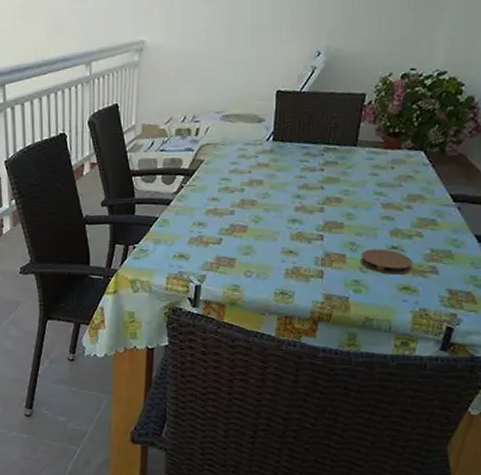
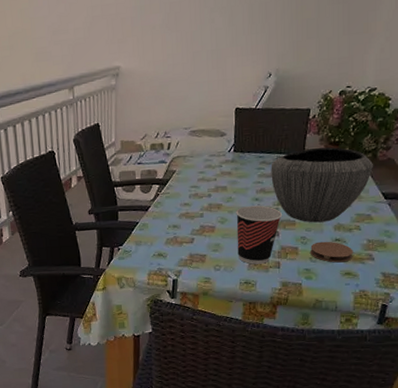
cup: none [273,203,327,272] -> present [236,205,282,265]
bowl: none [316,138,442,227] -> present [271,147,374,223]

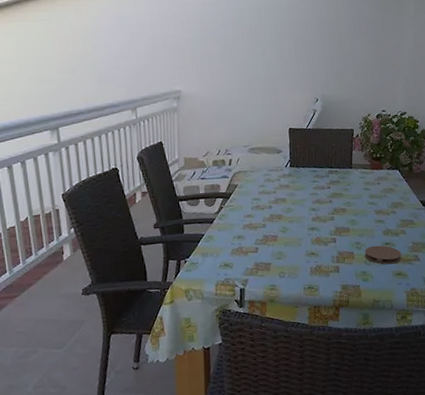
cup: present [236,205,282,265] -> none [295,215,337,270]
bowl: present [271,147,374,223] -> none [323,162,411,229]

